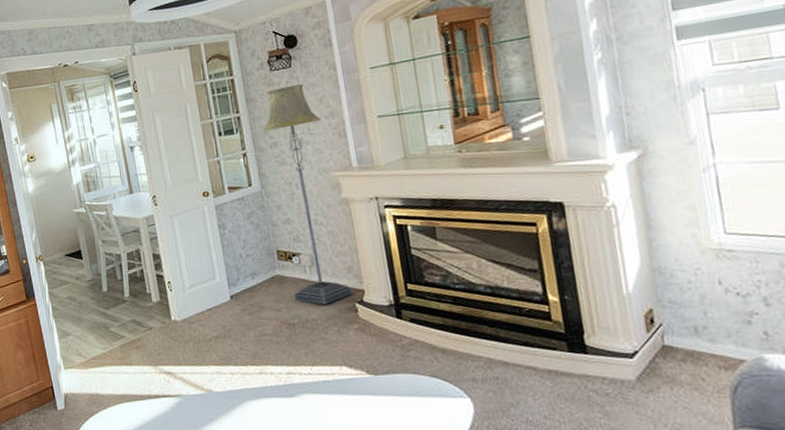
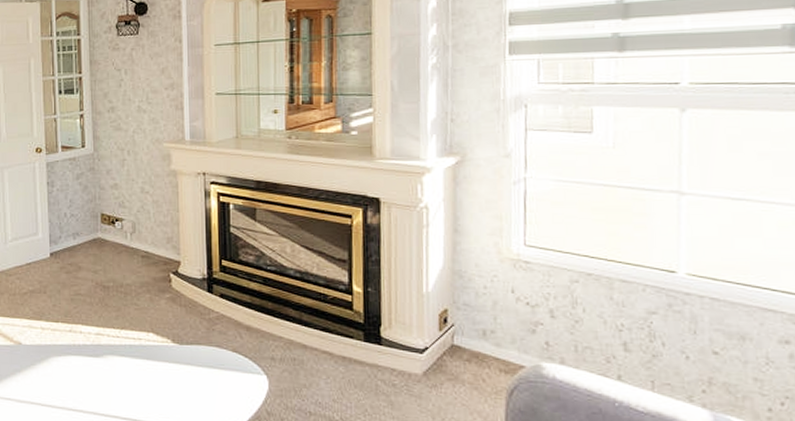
floor lamp: present [263,83,353,305] -> none [103,51,169,271]

